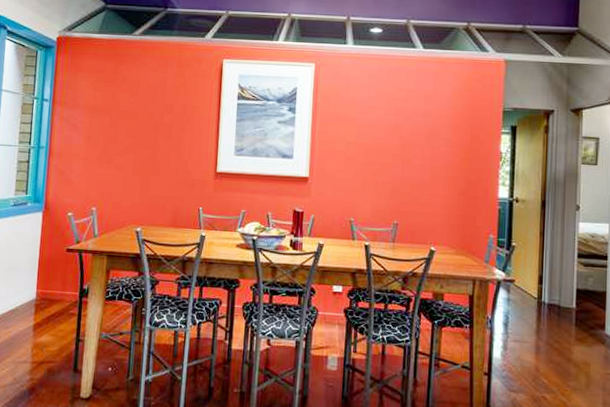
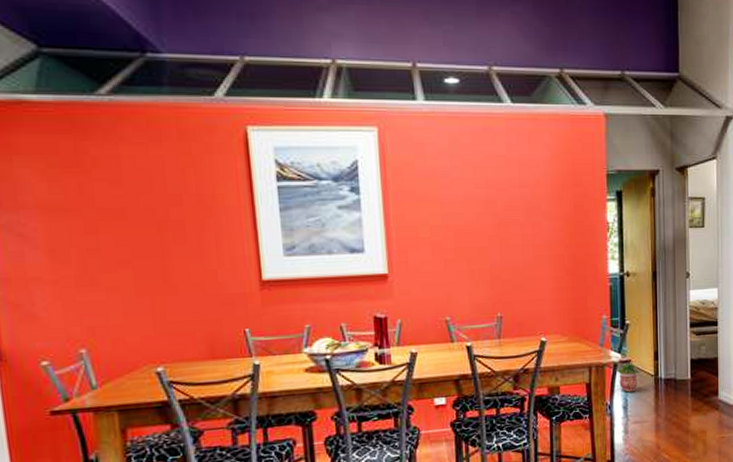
potted plant: none [498,280,525,311] -> present [615,360,642,393]

